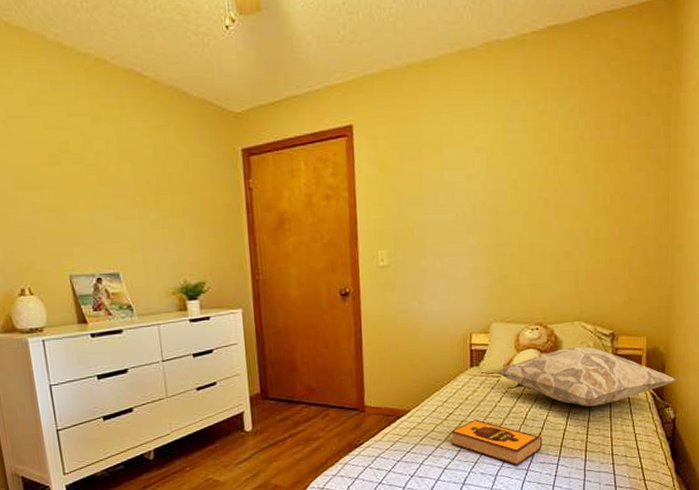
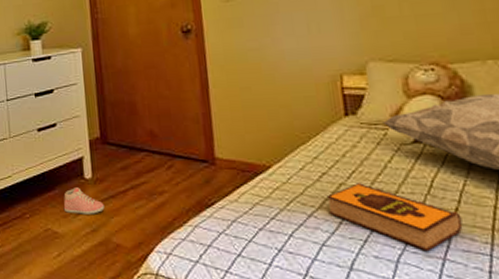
sneaker: none [224,440,264,463] -> present [63,187,105,214]

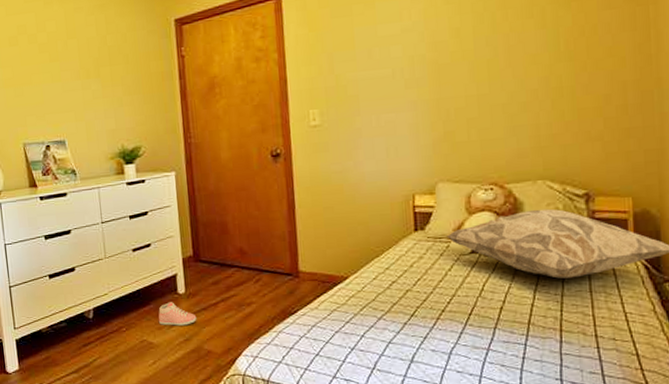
hardback book: present [326,183,463,252] -> none [395,289,505,344]

